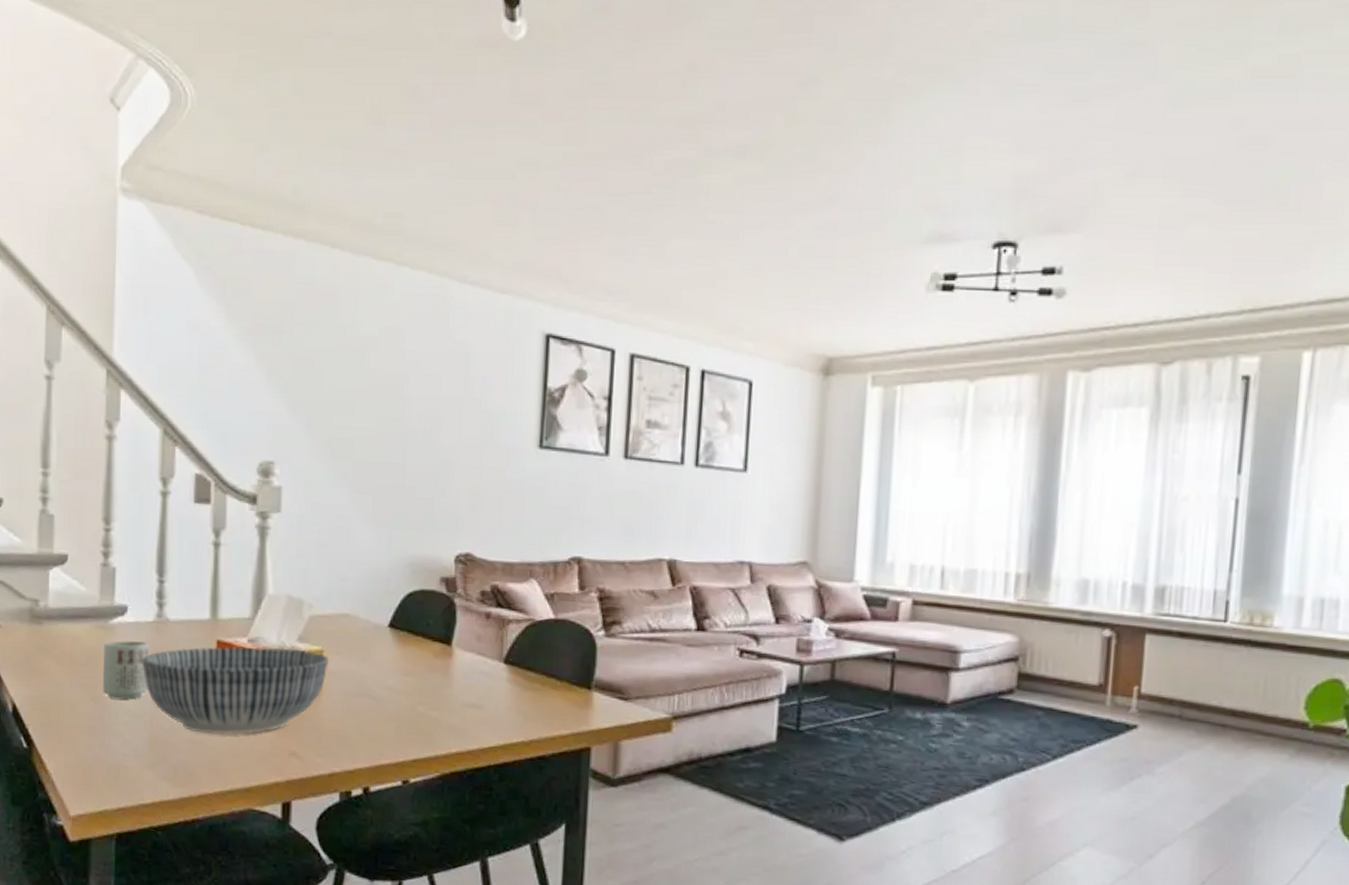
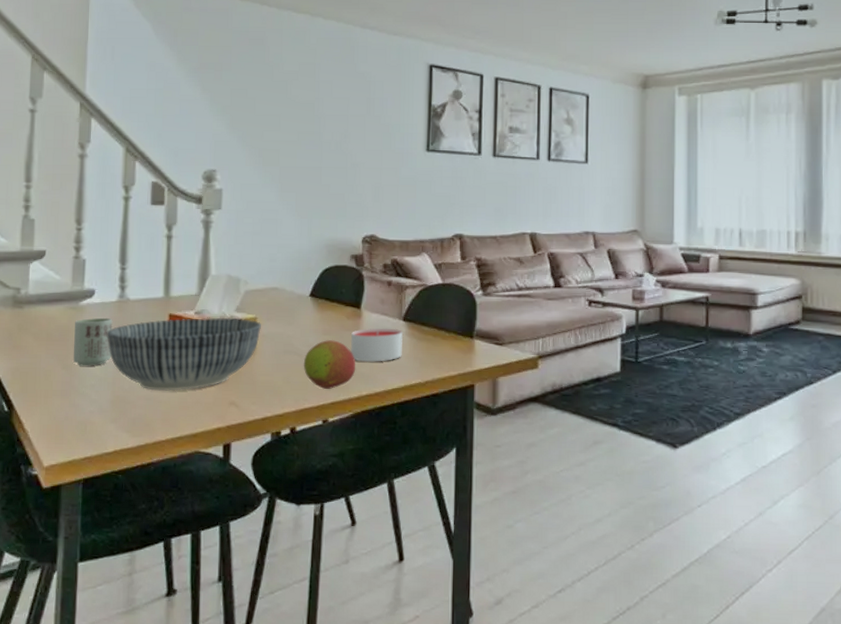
fruit: none [379,682,444,743] -> present [303,340,356,389]
candle: none [438,670,504,713] -> present [350,328,404,362]

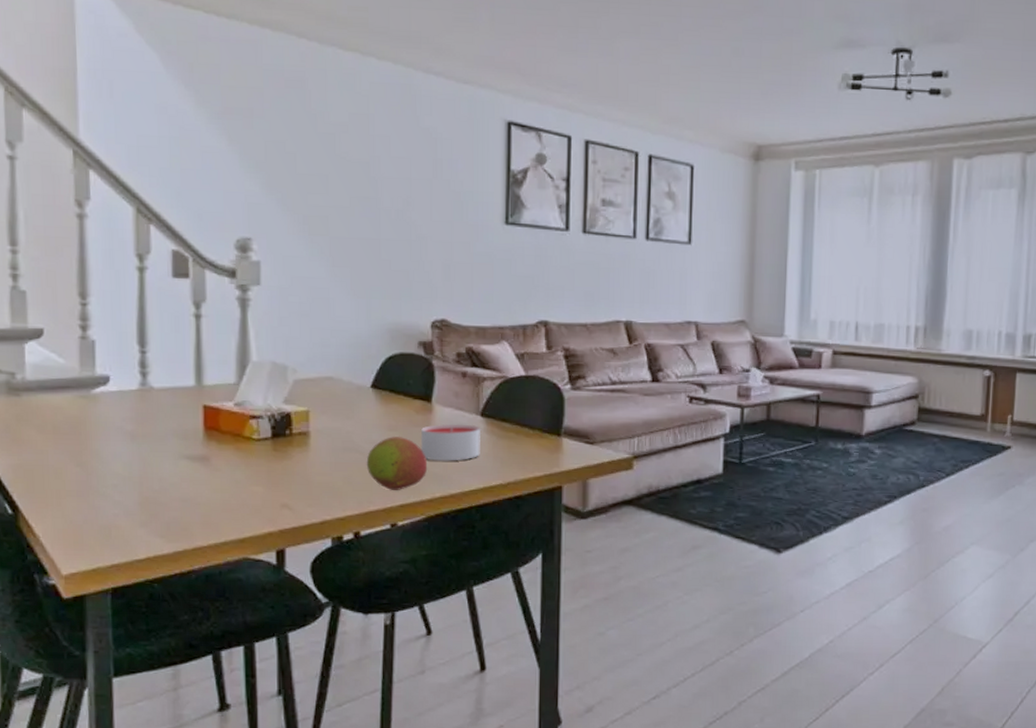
cup: present [73,317,113,366] -> none [87,408,136,464]
bowl: present [106,317,261,391] -> none [127,409,315,492]

